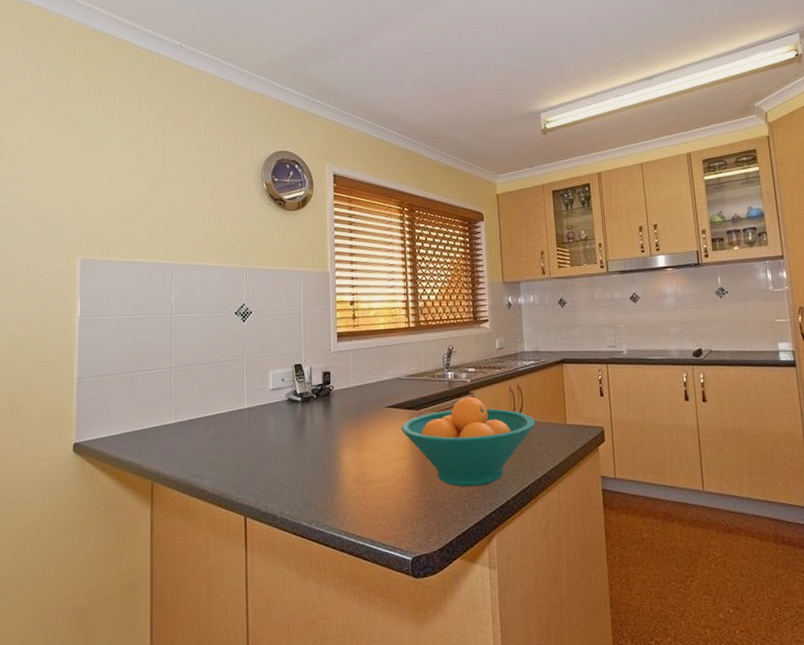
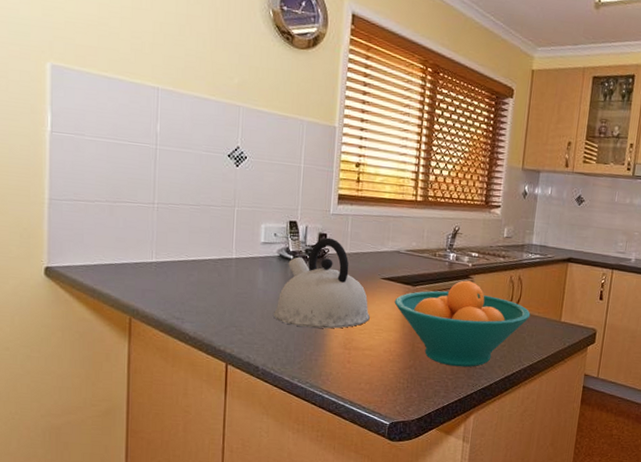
kettle: none [287,375,379,468] -> present [274,237,370,329]

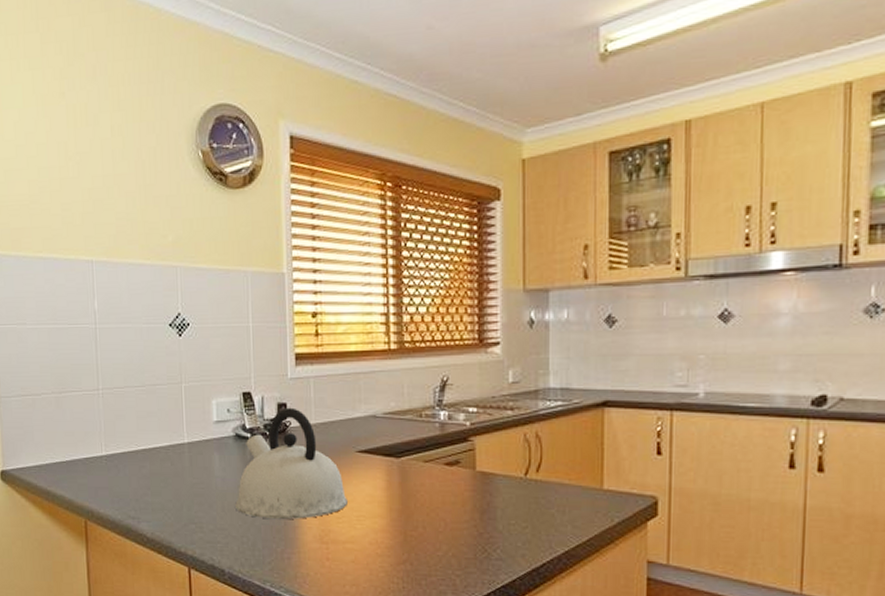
fruit bowl: present [394,280,531,367] -> none [375,445,558,559]

